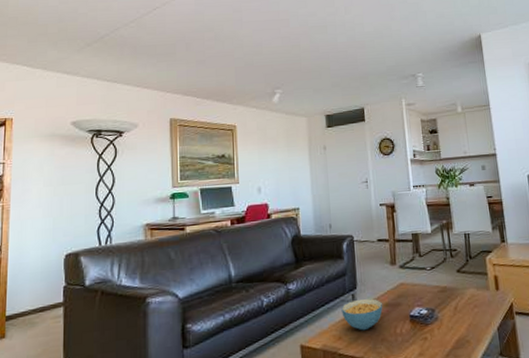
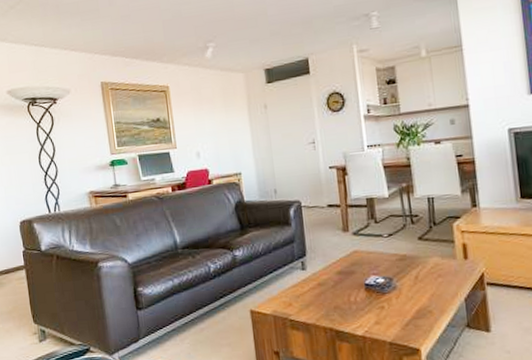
cereal bowl: present [341,298,383,331] -> none [290,266,335,298]

